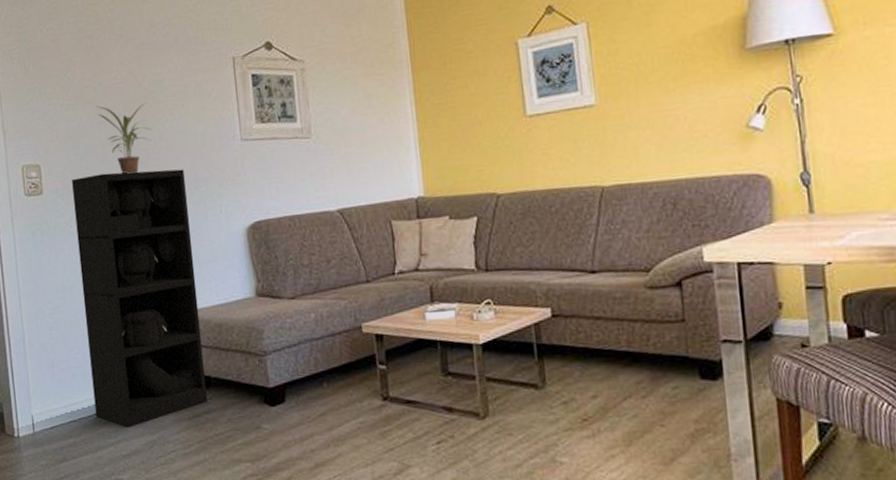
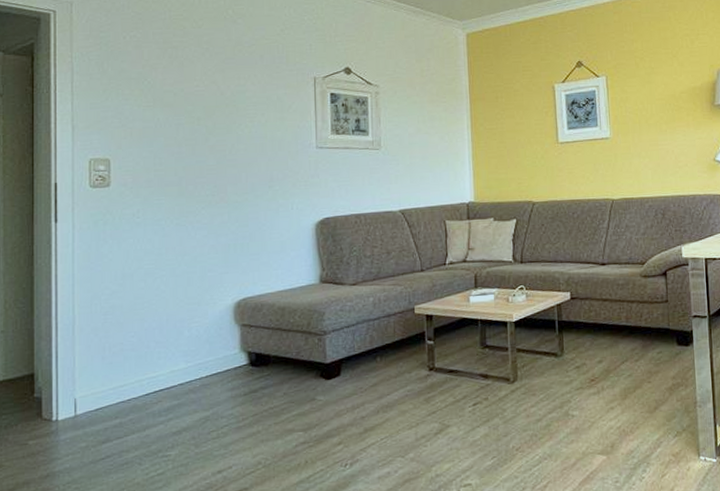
shelving unit: present [72,169,207,428] -> none [143,169,265,406]
potted plant: present [96,103,153,174] -> none [175,109,231,172]

